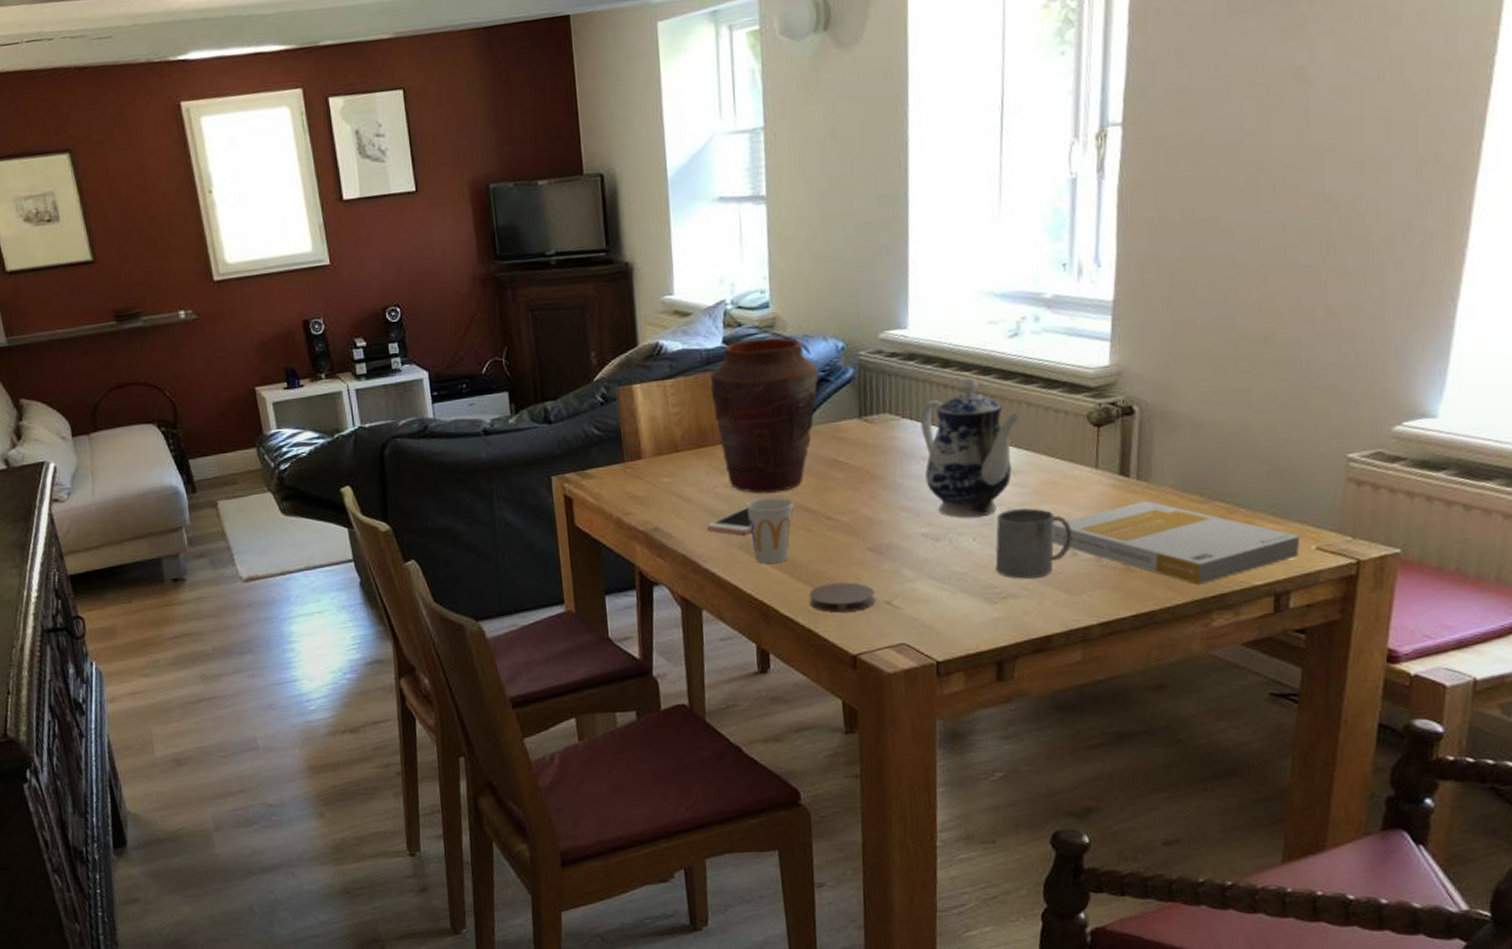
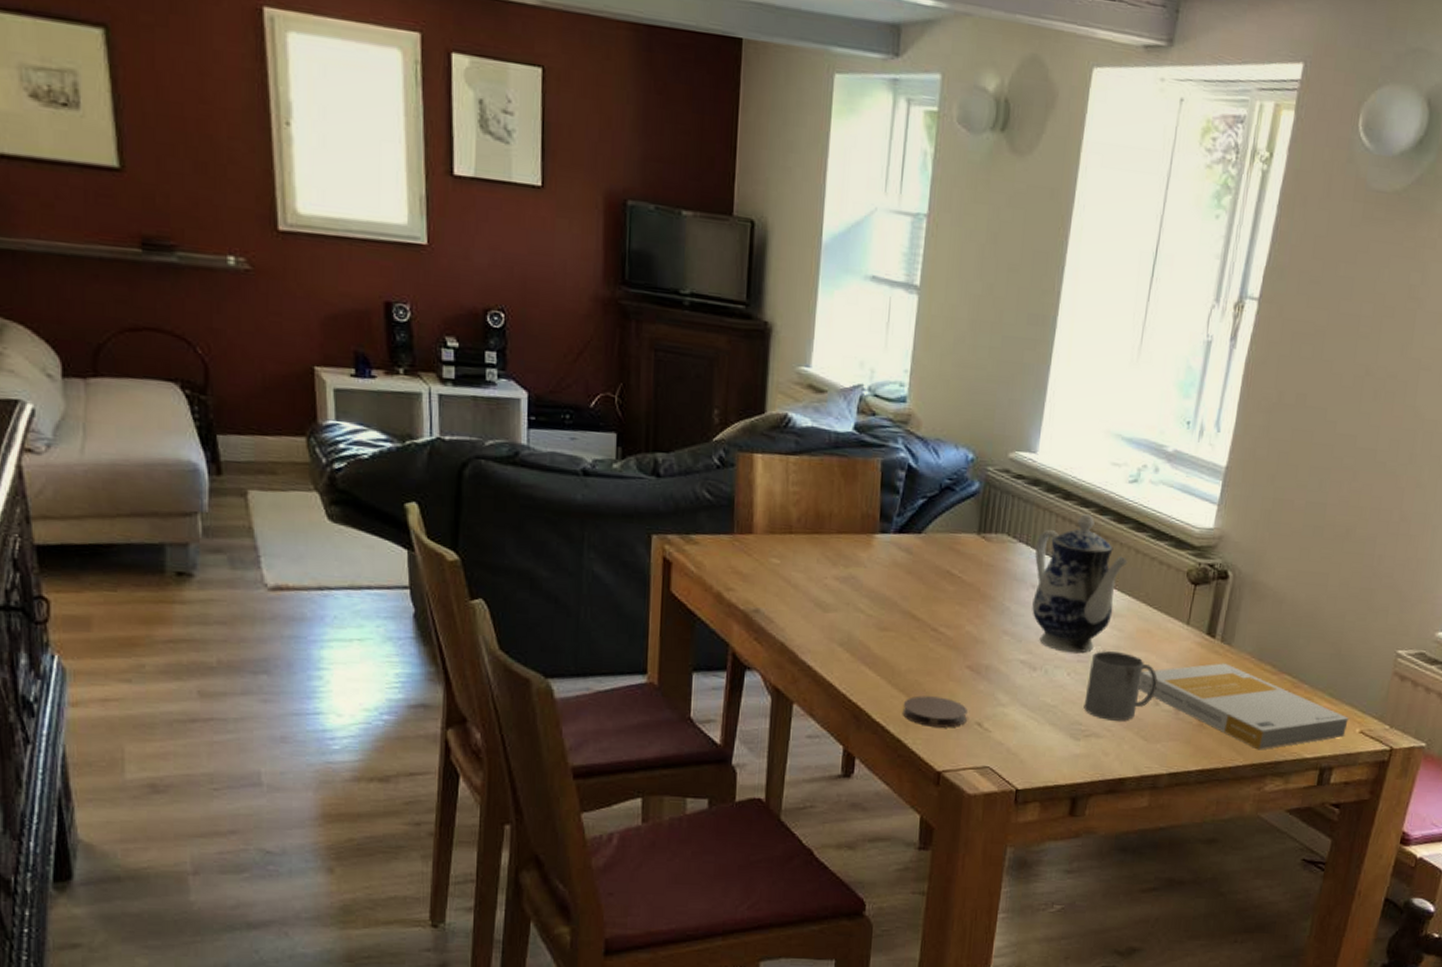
cell phone: present [706,505,795,535] -> none [810,603,902,633]
vase: present [709,337,819,493] -> none [834,430,946,594]
cup: present [745,497,794,564] -> none [853,597,901,667]

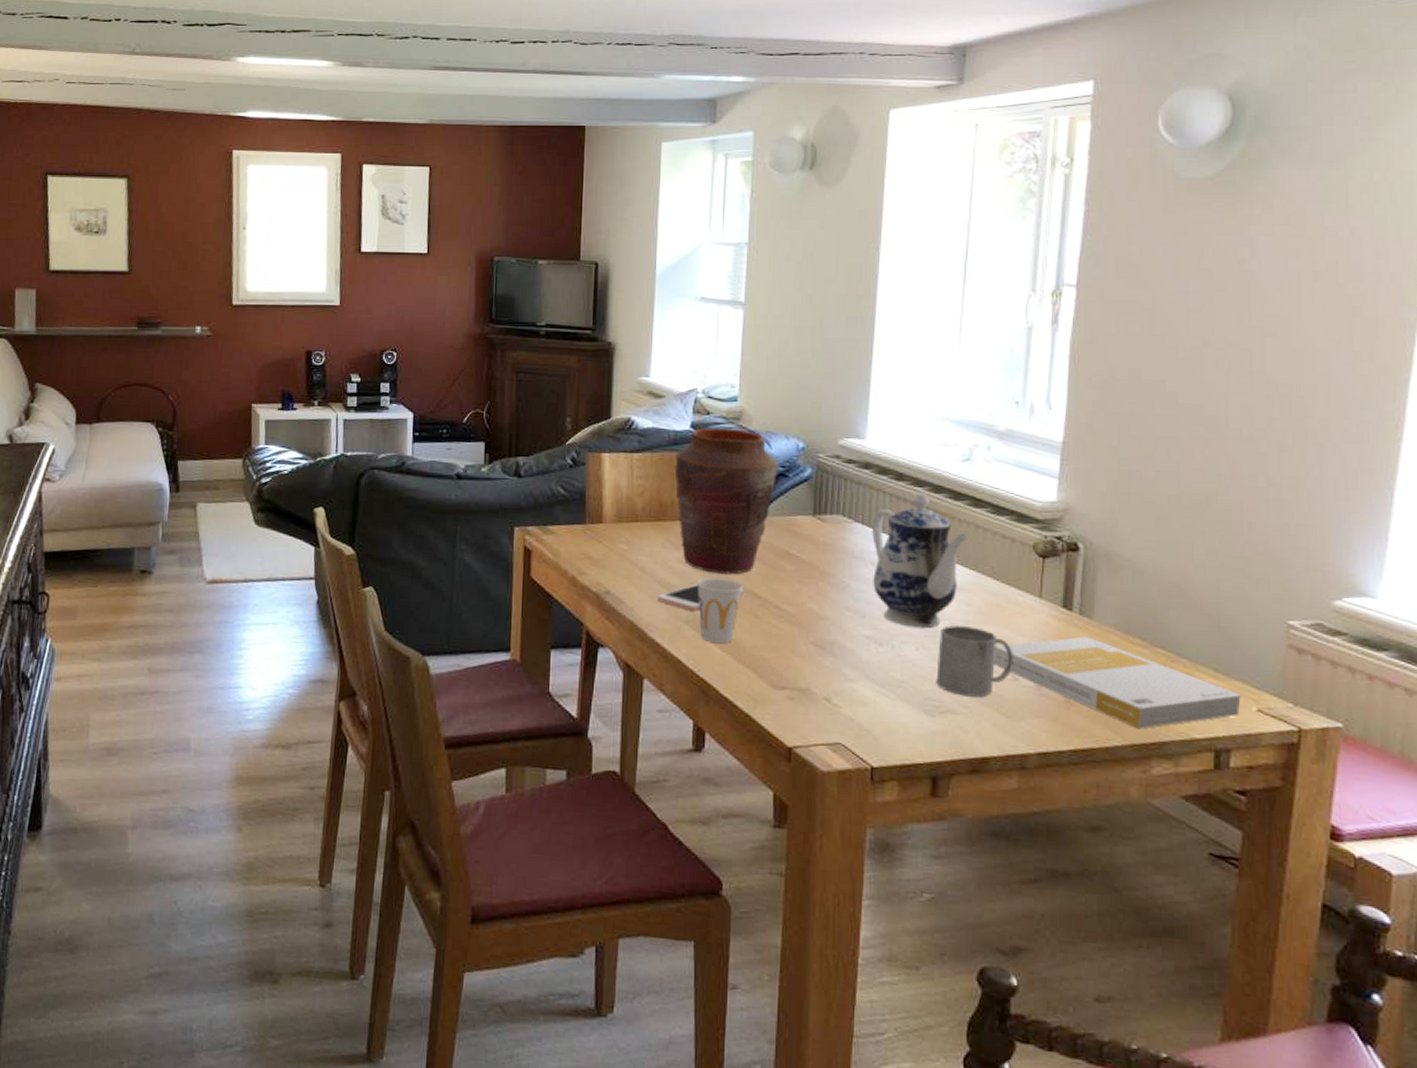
cell phone: none [810,603,902,633] -> present [657,584,744,611]
vase: none [834,430,946,594] -> present [674,428,778,574]
cup: none [853,597,901,667] -> present [696,577,743,644]
coaster: present [902,695,967,728] -> none [749,671,815,703]

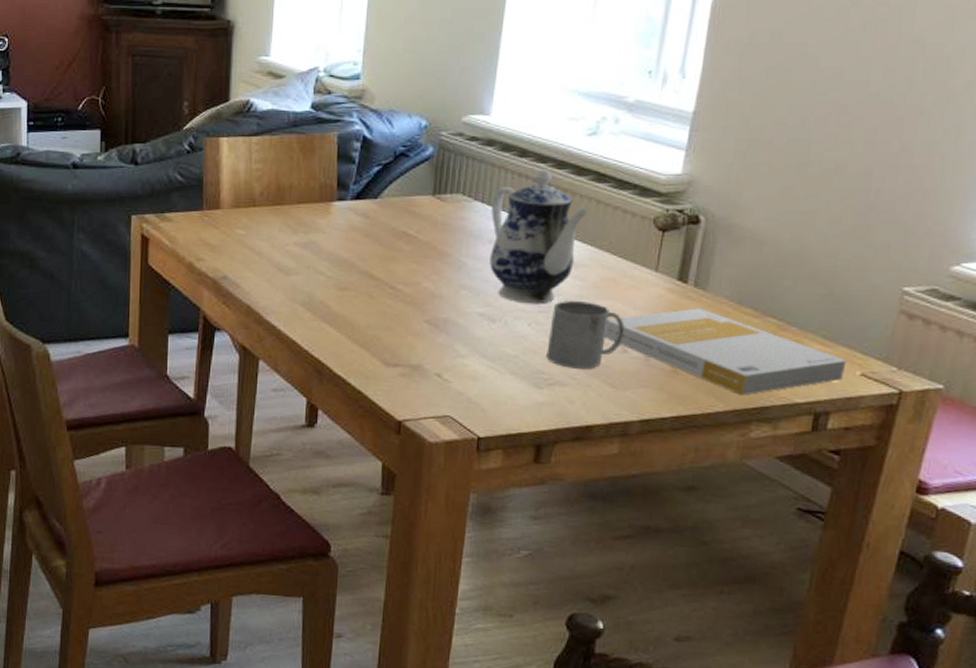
cell phone: present [657,584,744,611] -> none [273,266,361,294]
vase: present [674,428,778,574] -> none [293,108,400,257]
cup: present [696,577,743,644] -> none [313,260,360,325]

